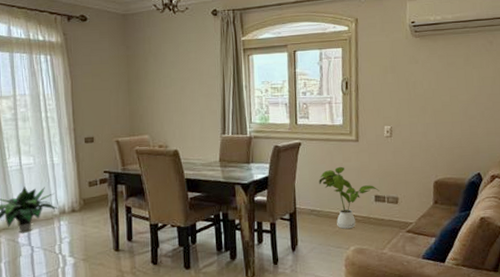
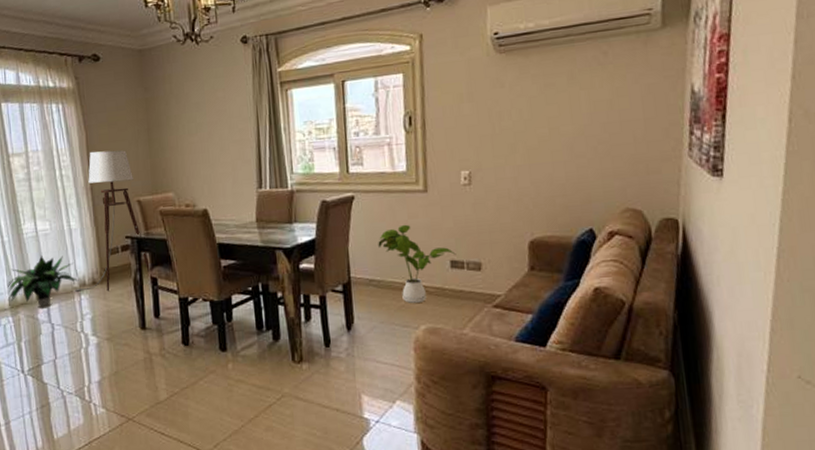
floor lamp: none [54,97,126,219] -> present [74,150,151,292]

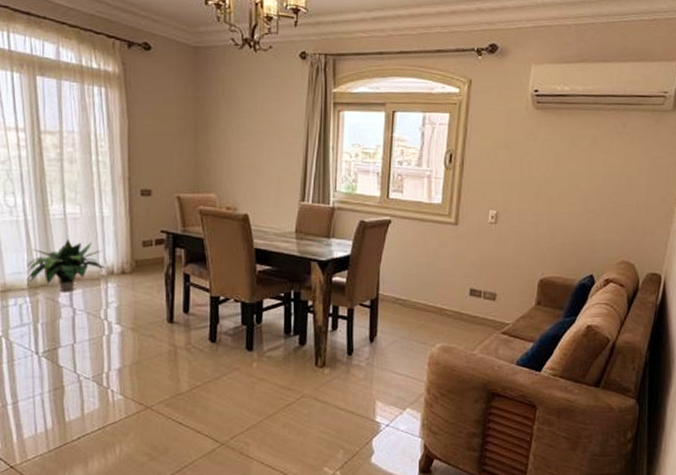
floor lamp: present [74,150,151,292] -> none [100,141,185,283]
house plant: present [378,224,456,303] -> none [407,252,476,323]

